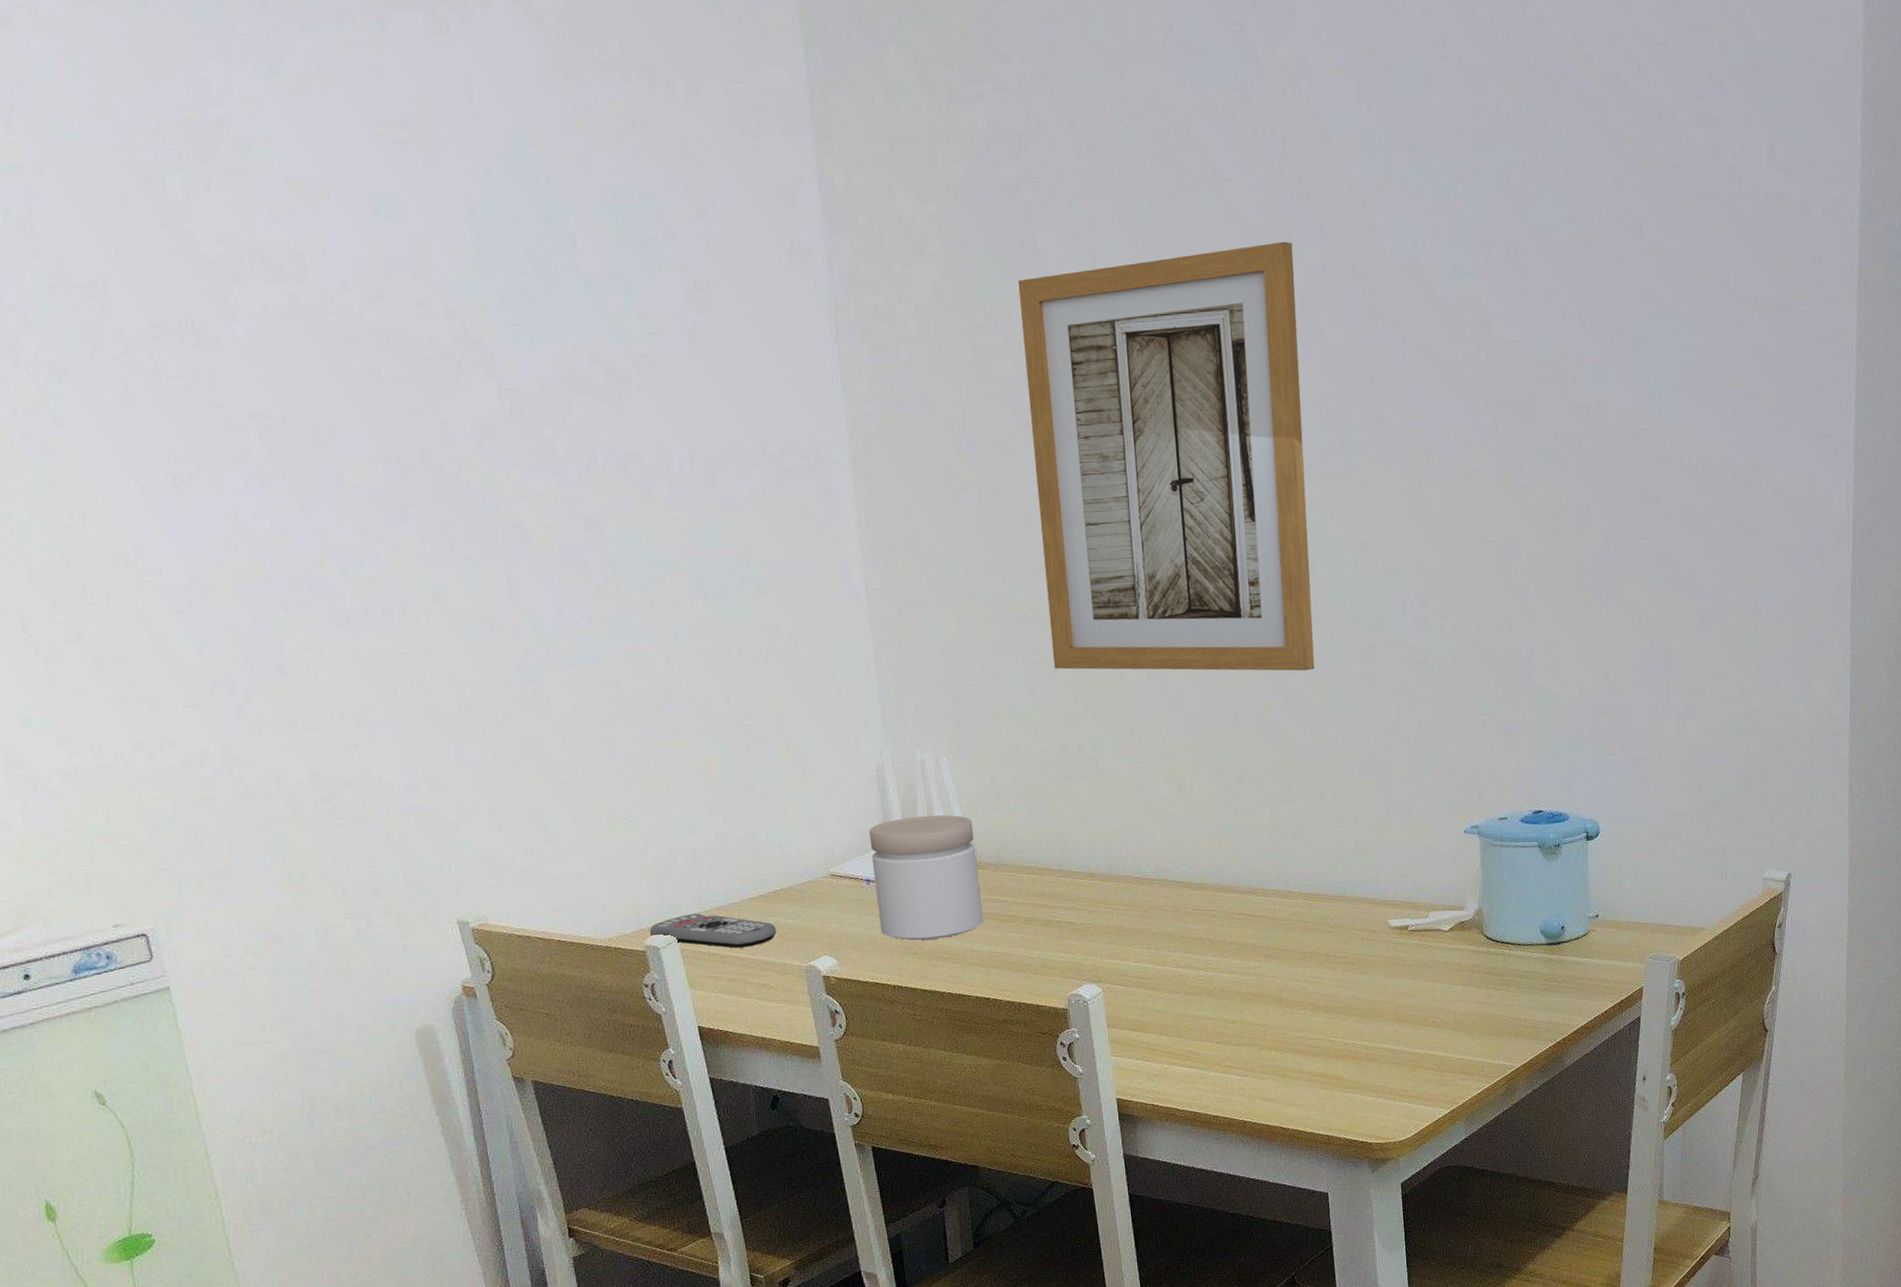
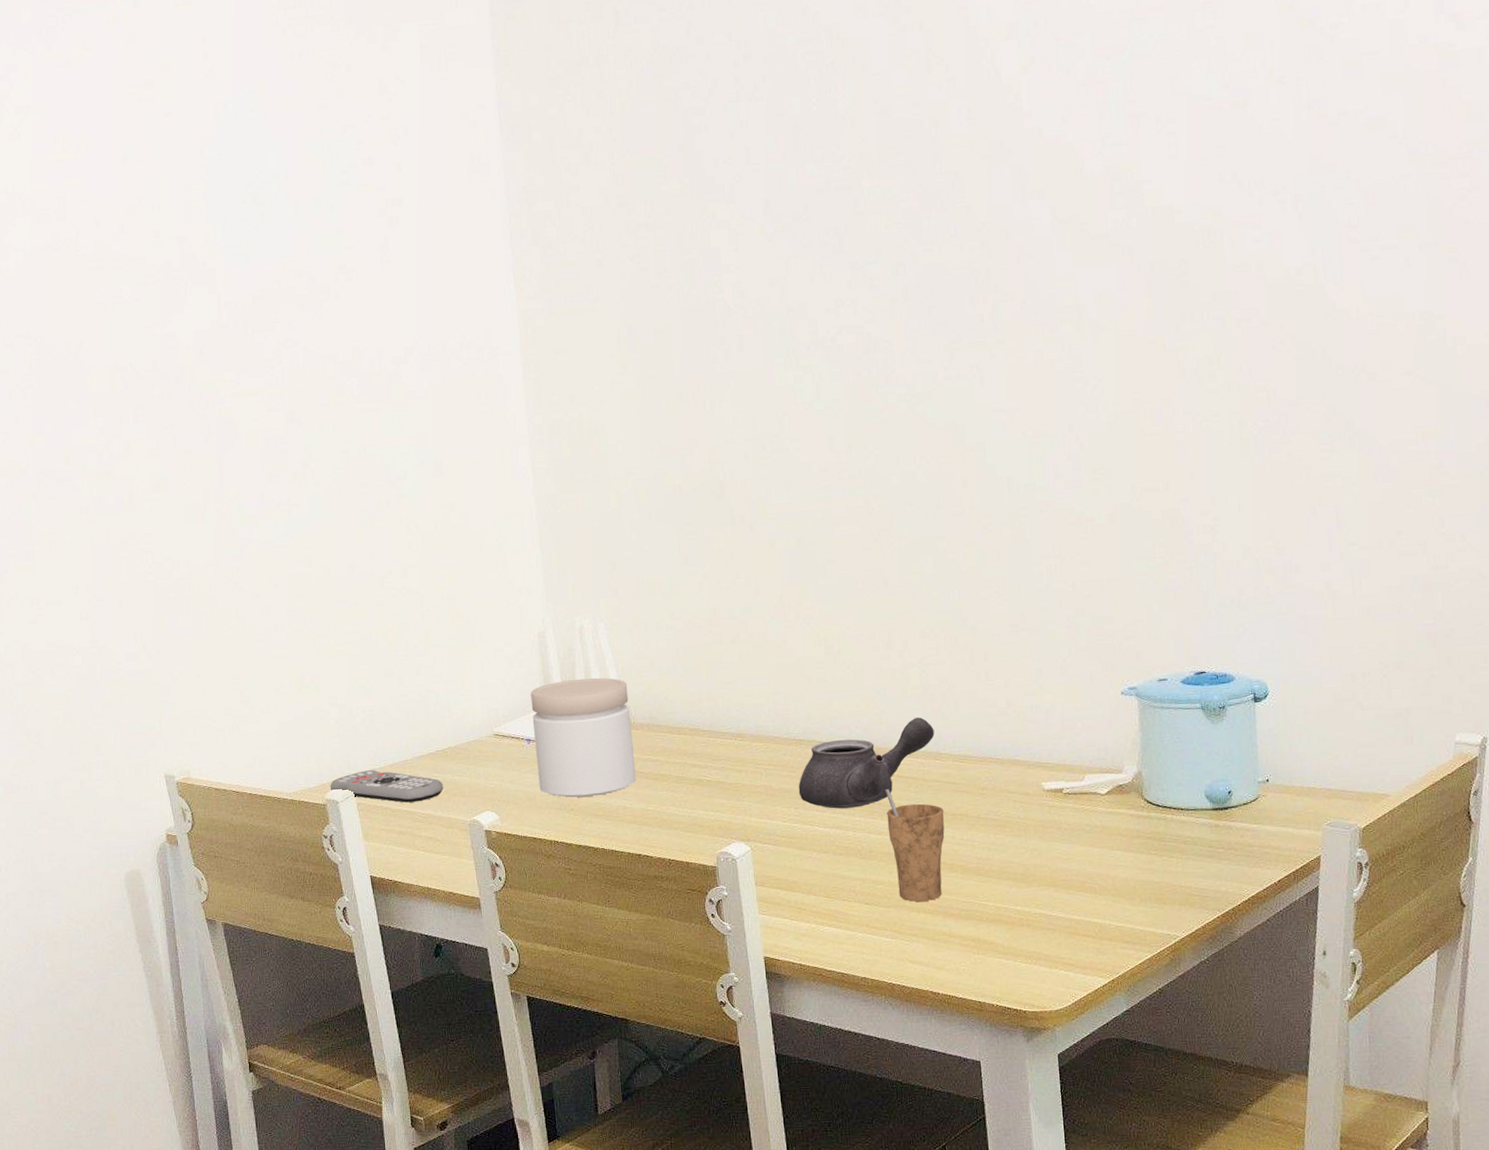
wall art: present [1018,241,1315,671] -> none [676,127,964,539]
teapot: none [1150,856,1285,949] -> present [798,717,935,809]
cup: none [1236,928,1295,1040] -> present [885,789,945,902]

